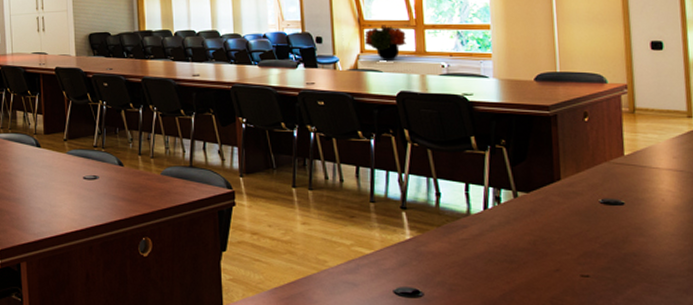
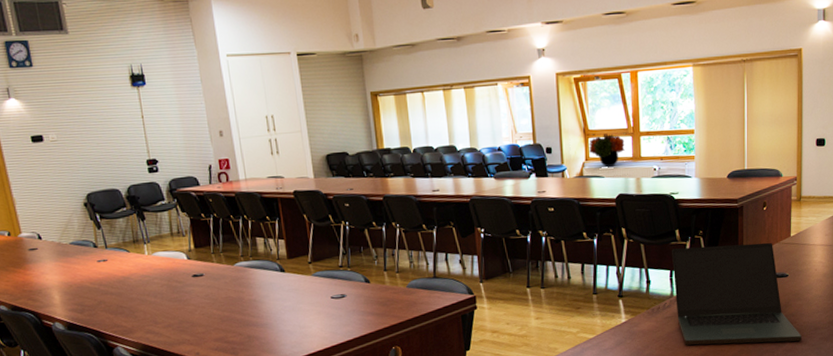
laptop: none [467,157,650,290] -> present [672,242,802,346]

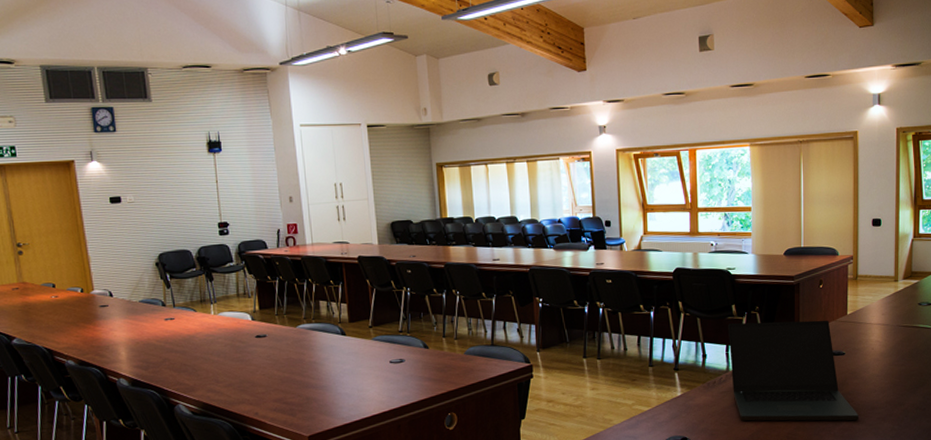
flower arrangement: present [589,133,625,167] -> none [647,208,683,241]

